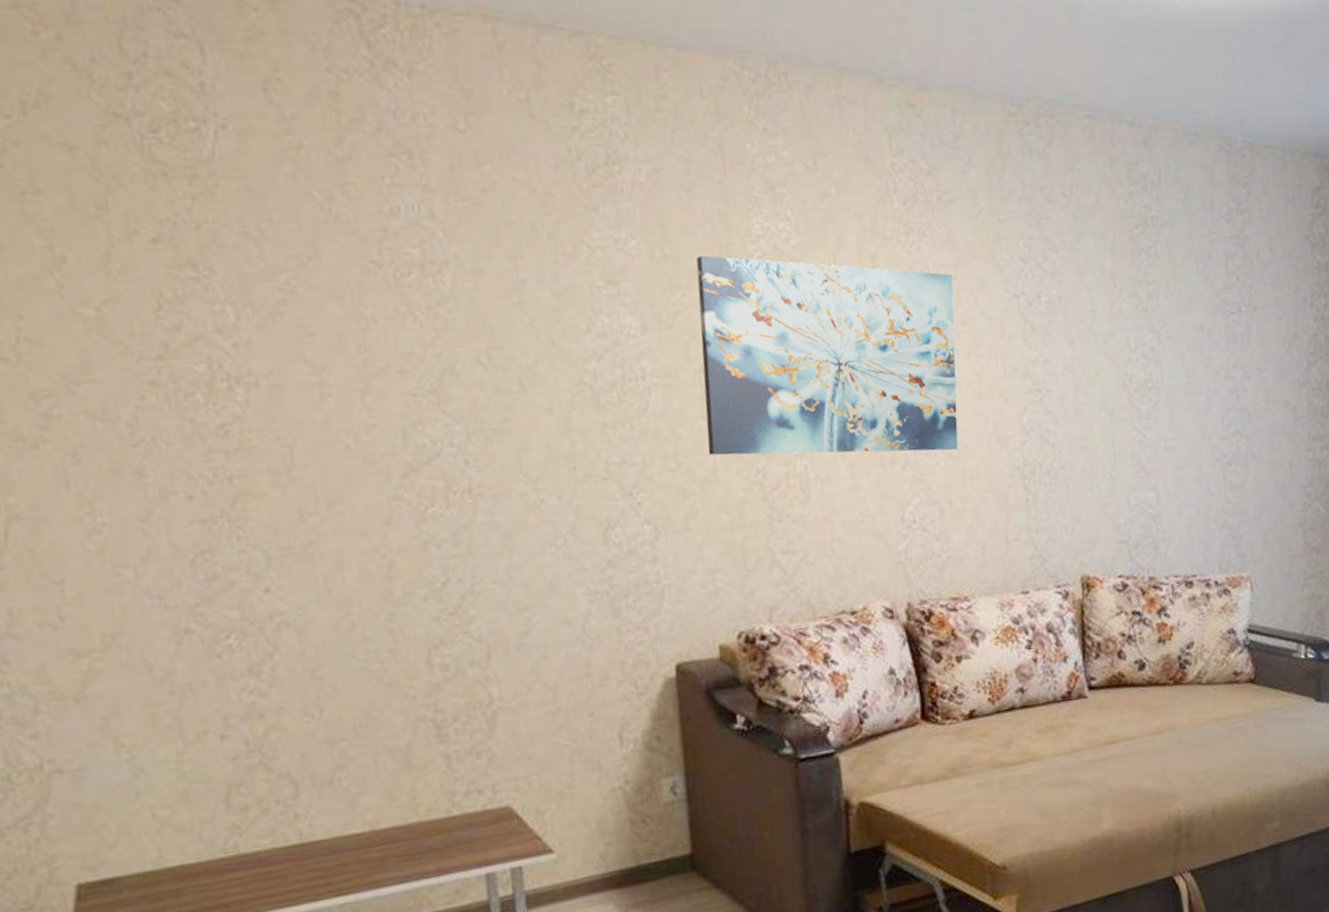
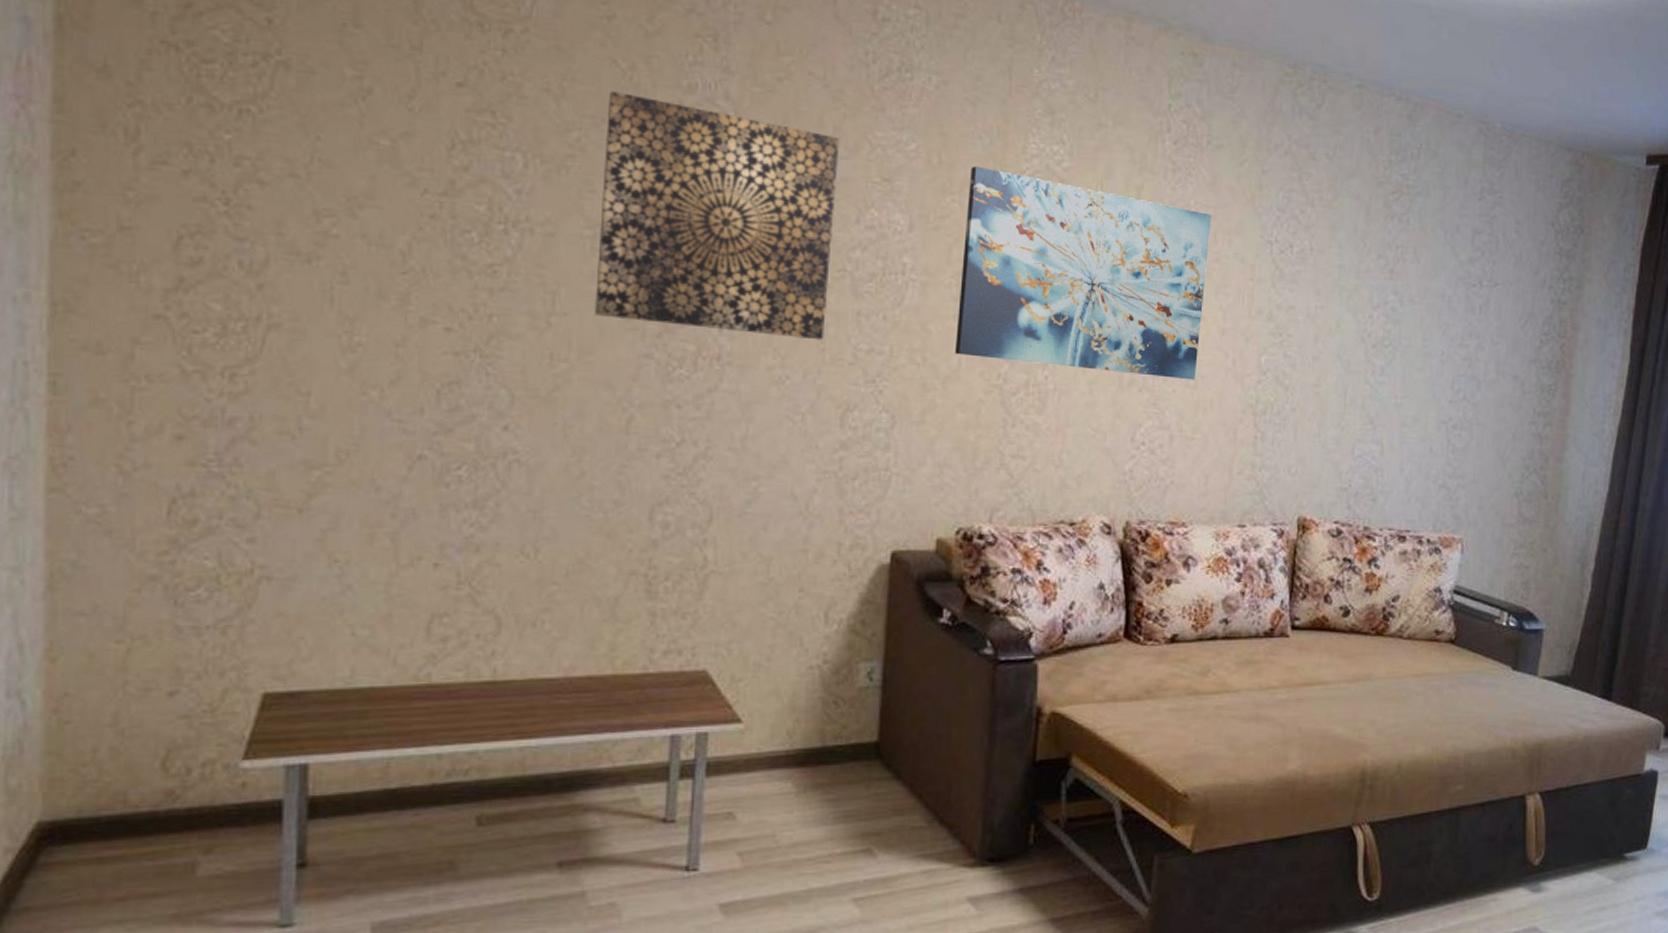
wall art: none [309,225,574,464] -> present [593,90,840,340]

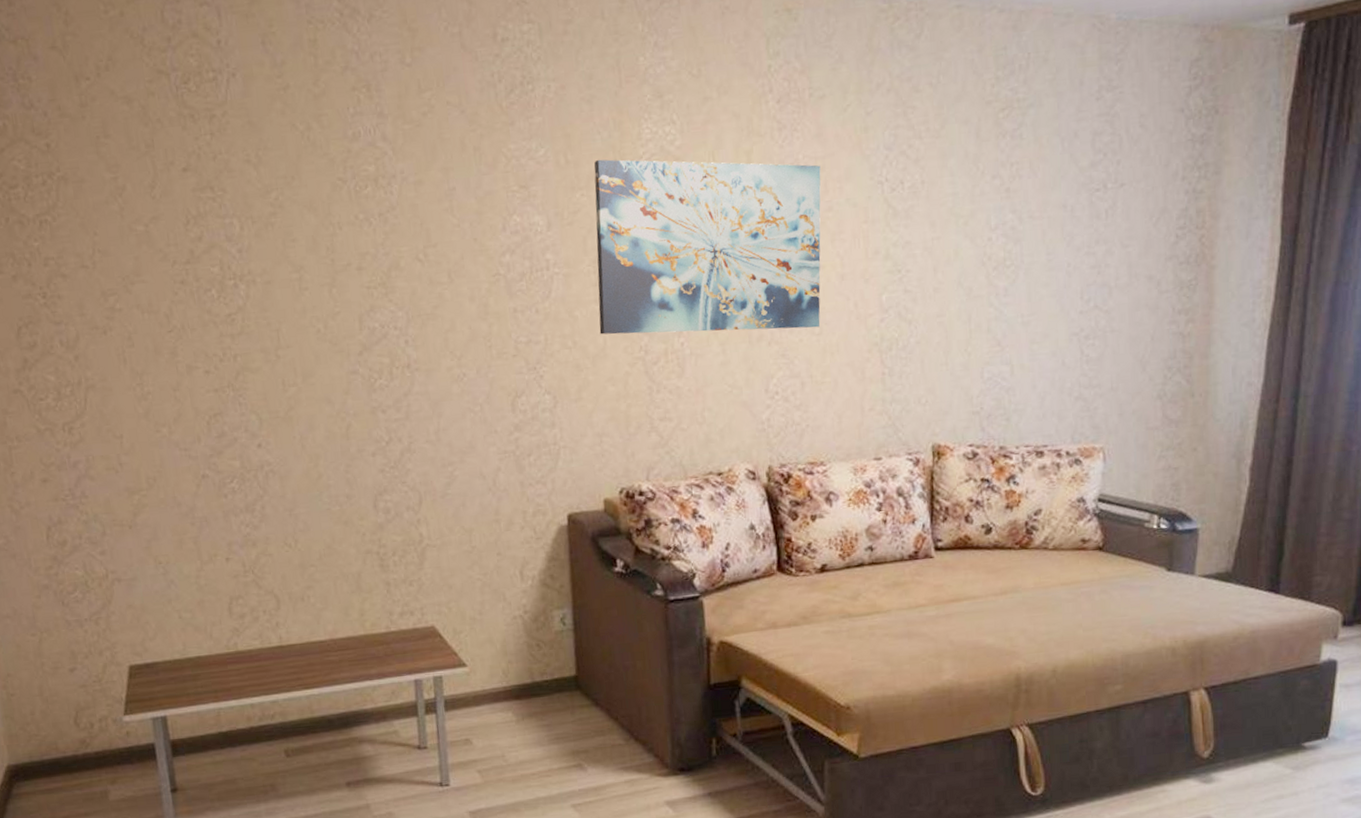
wall art: present [593,90,840,340] -> none [293,151,490,345]

